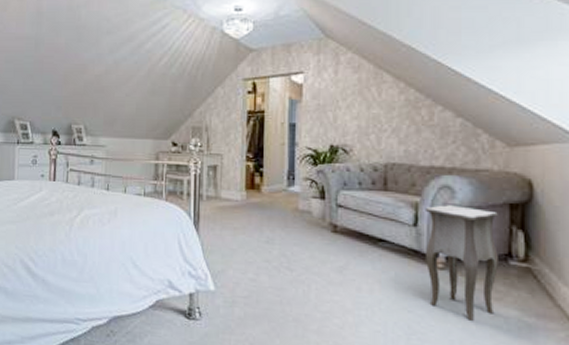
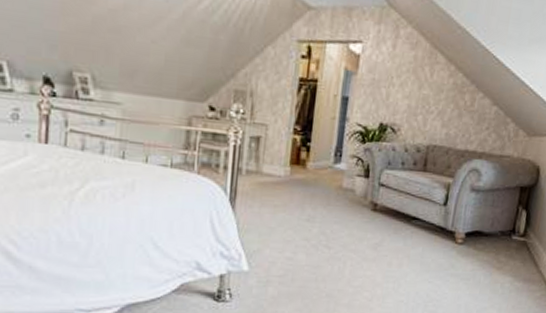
side table: present [425,205,500,321] -> none [447,186,511,287]

